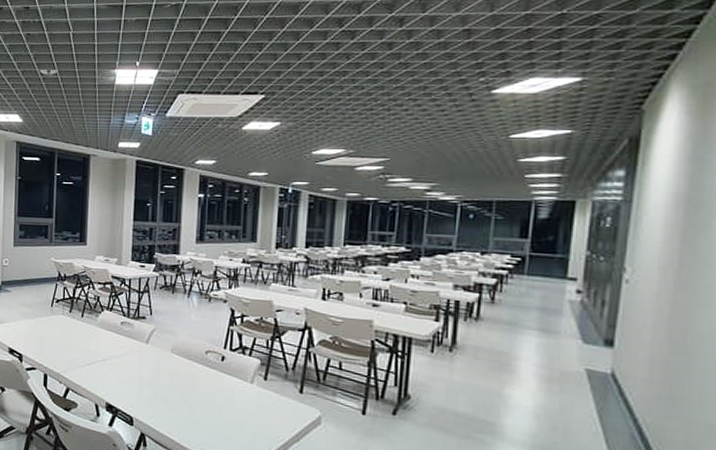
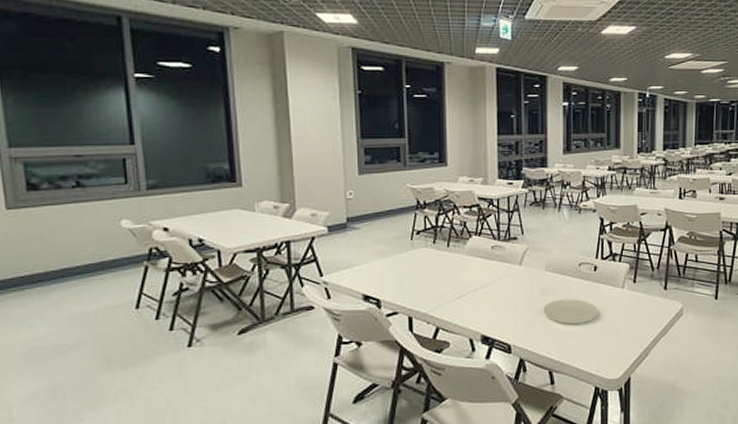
plate: none [166,382,224,411] -> present [543,299,599,324]

